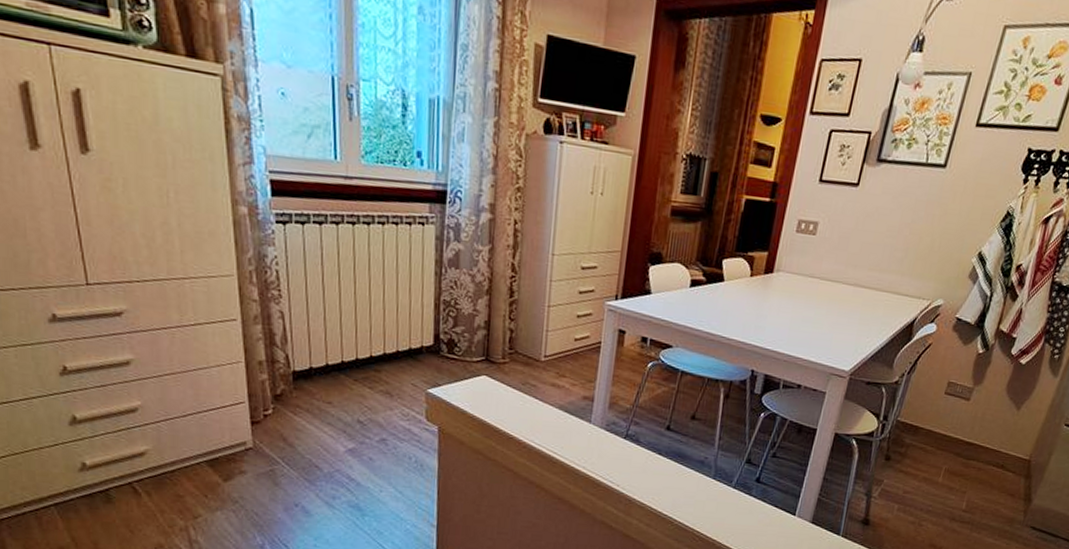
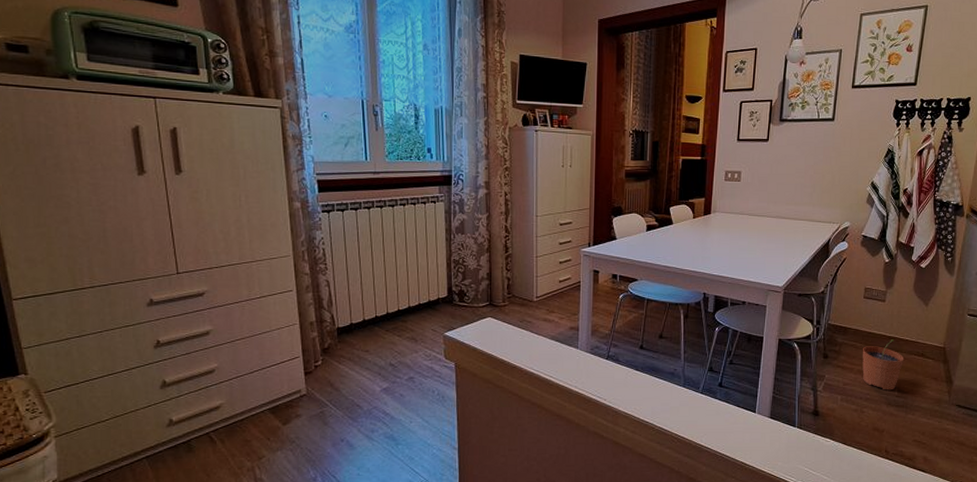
plant pot: none [927,445,981,504] -> present [862,339,904,390]

